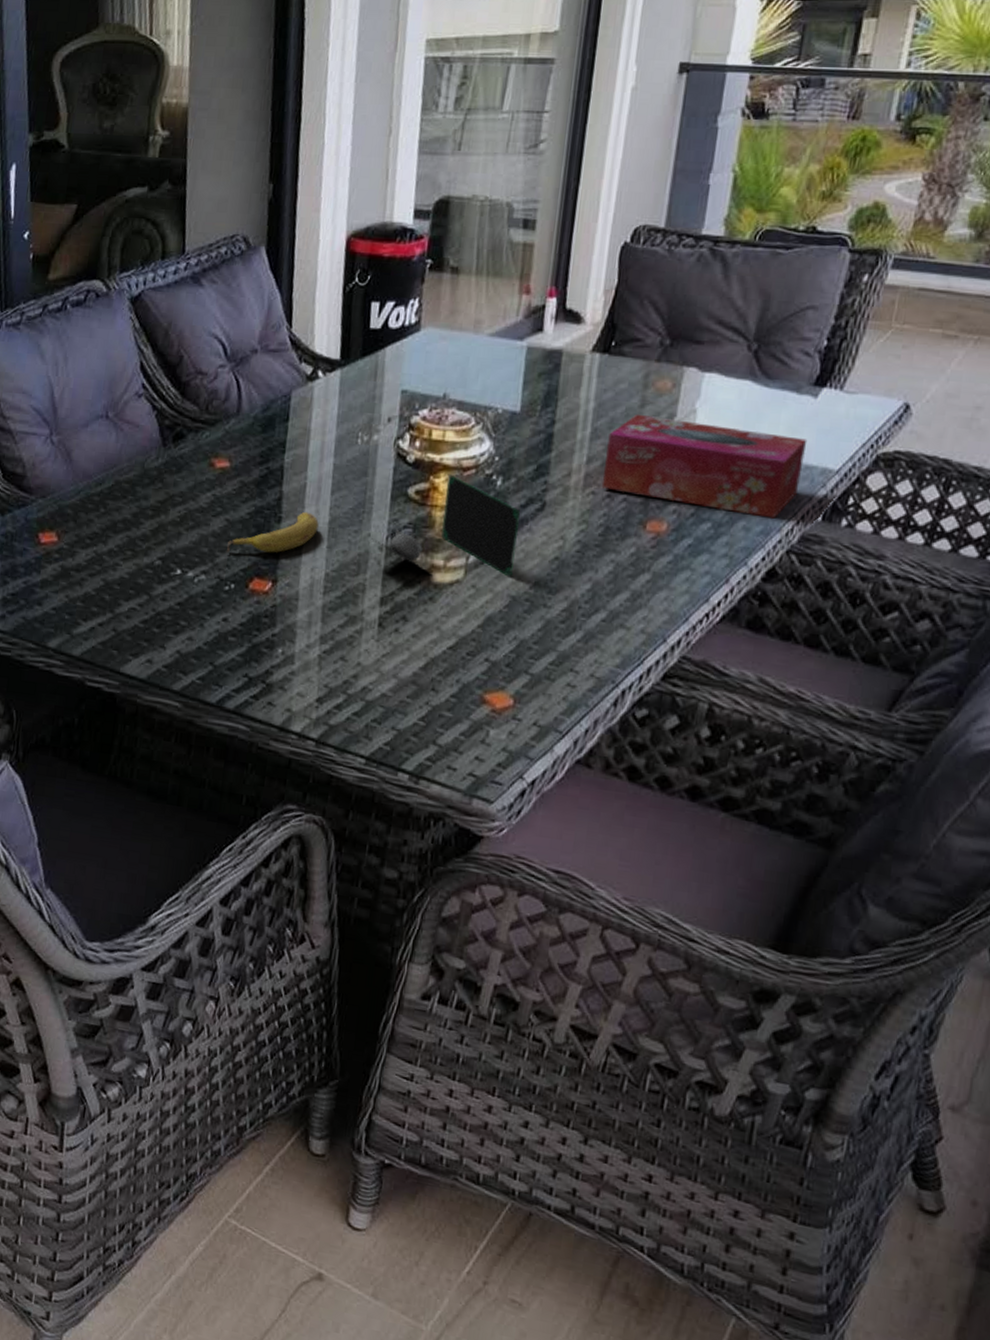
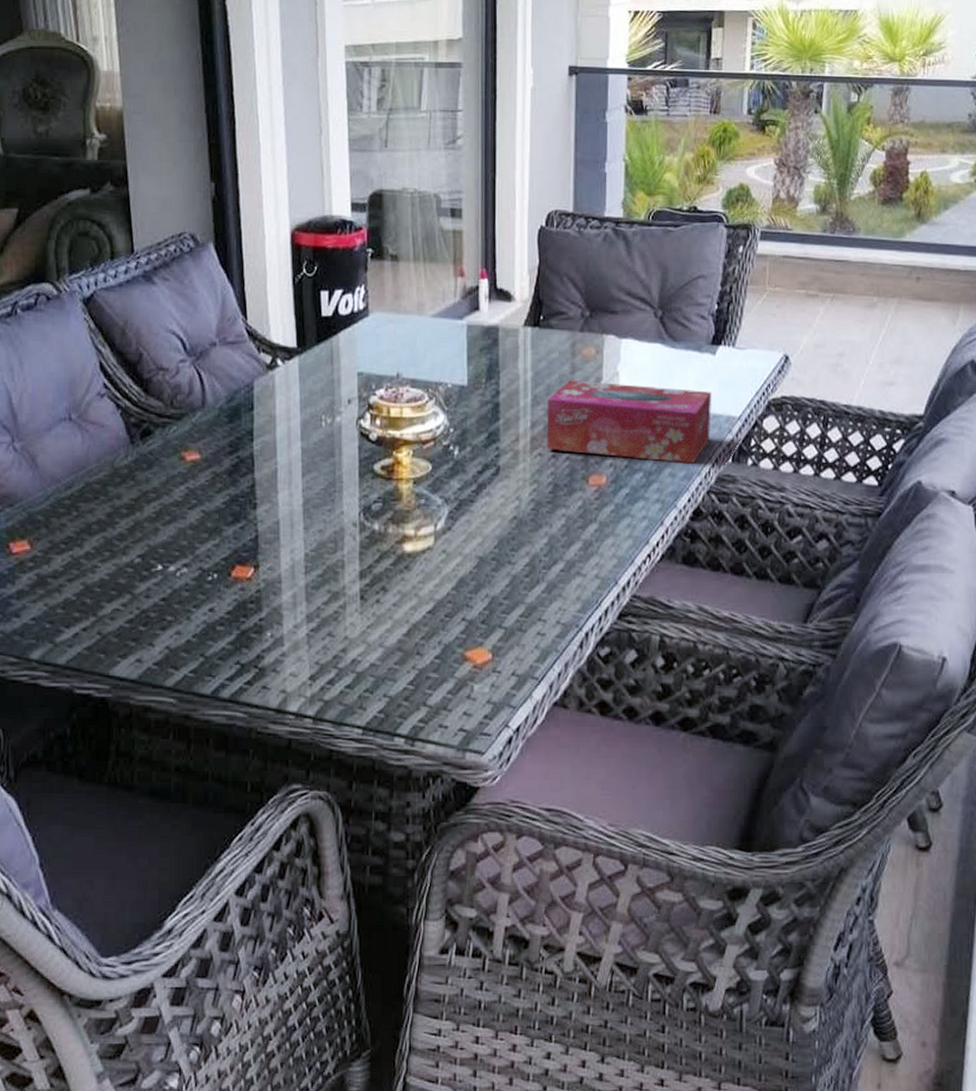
fruit: present [225,511,319,553] -> none [205,496,293,543]
display stand: present [371,474,520,577] -> none [345,448,479,543]

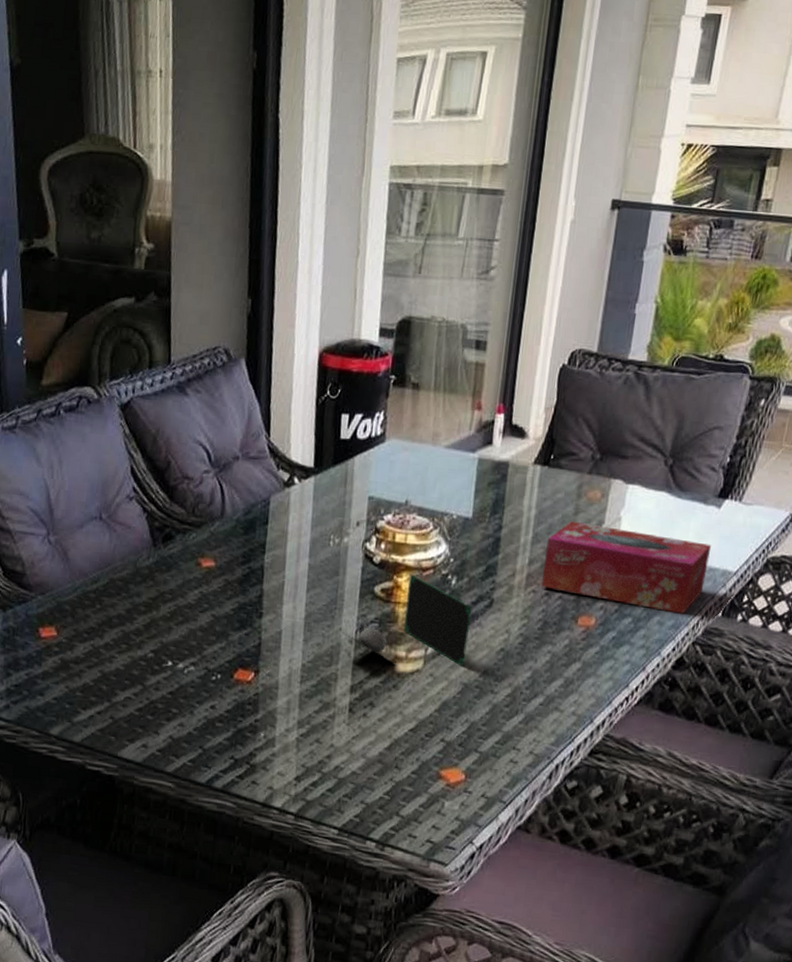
display stand: none [345,448,479,543] -> present [342,574,471,667]

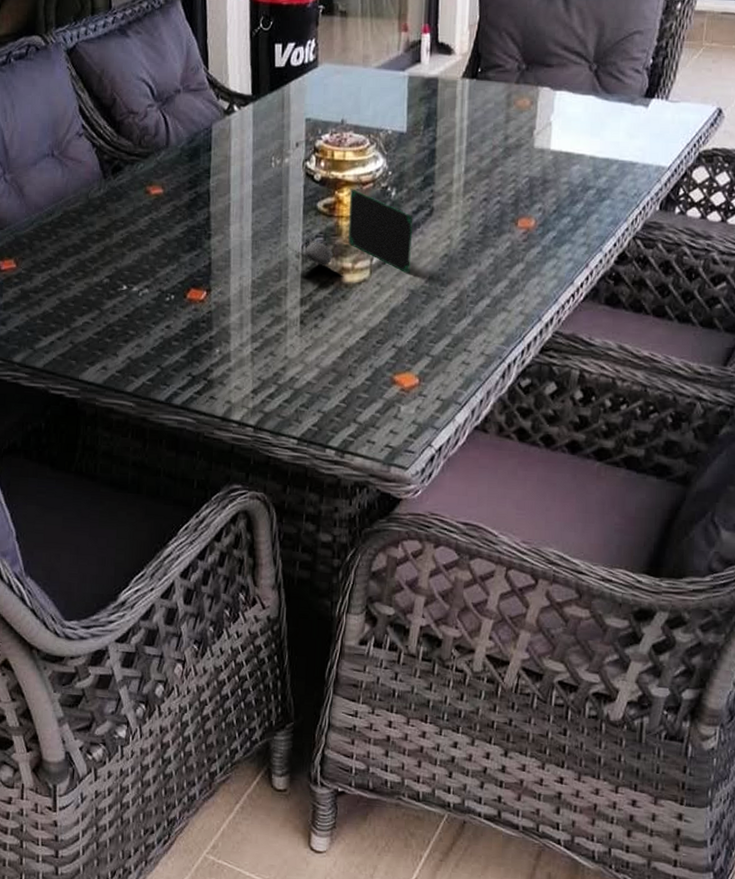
tissue box: present [541,520,712,614] -> none [478,128,643,211]

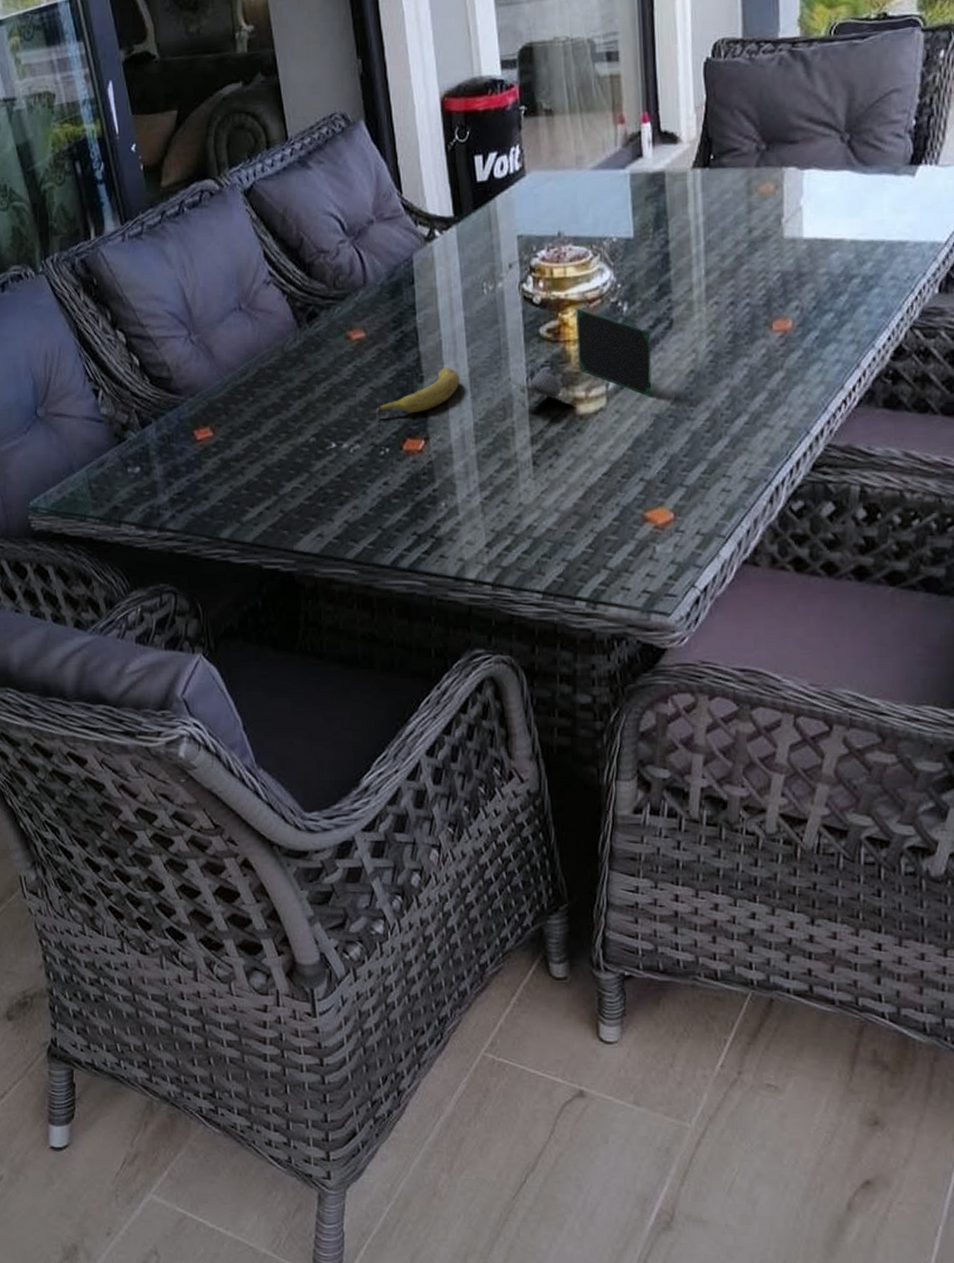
fruit: none [164,228,243,268] -> present [375,367,460,419]

